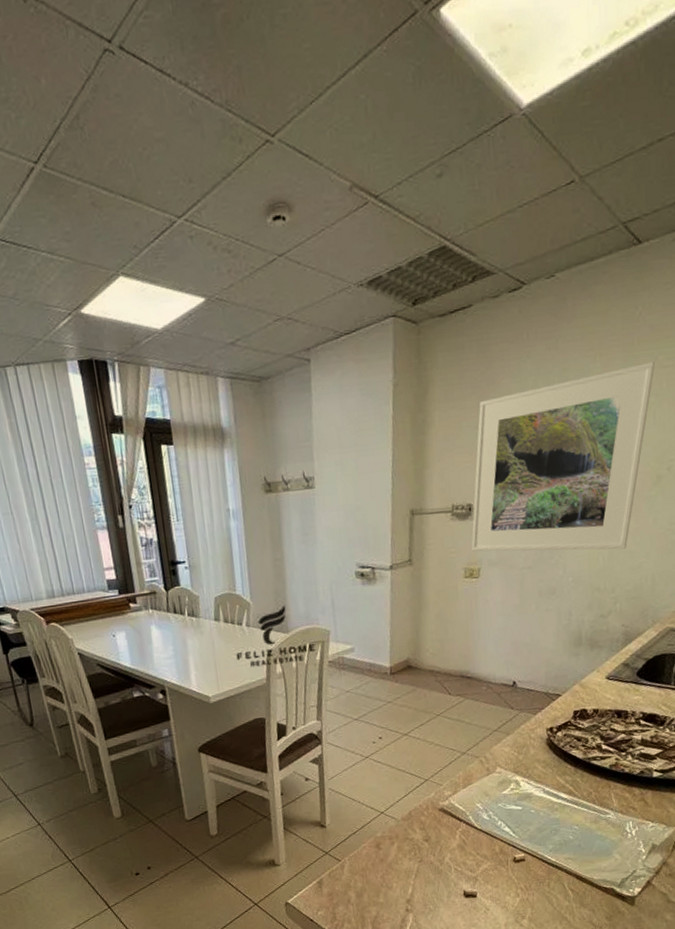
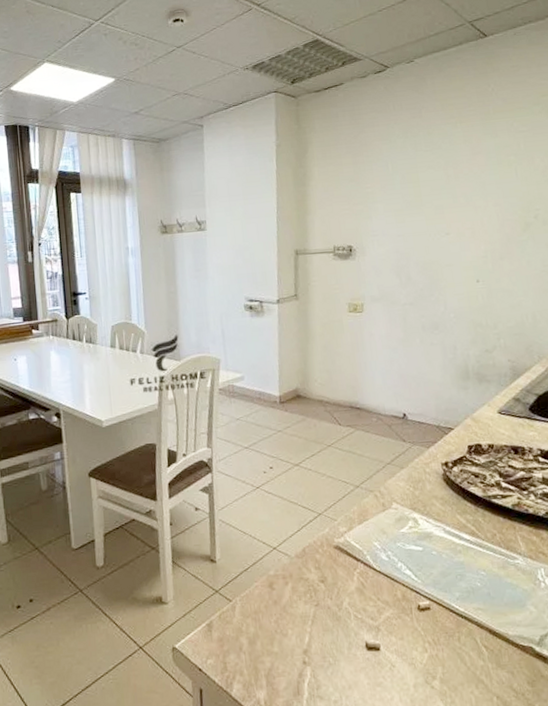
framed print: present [471,361,656,552] -> none [353,127,512,289]

